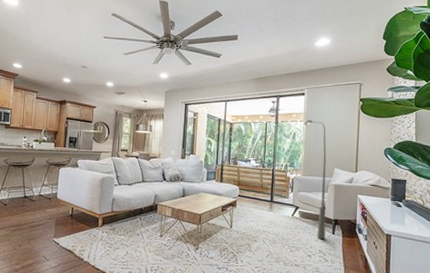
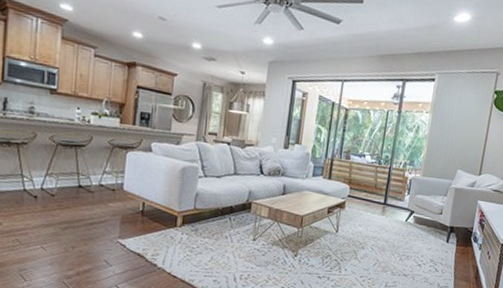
floor lamp: present [304,119,327,240] -> none [430,110,454,248]

